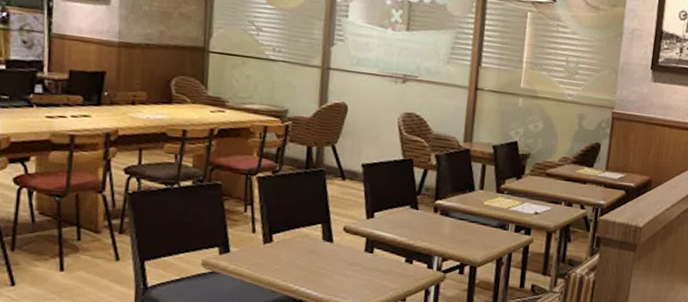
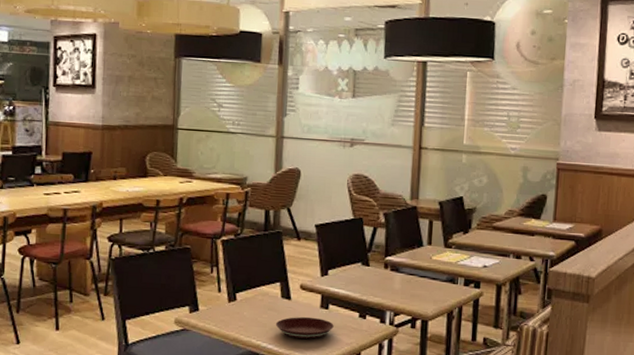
plate: none [315,260,379,284] -> present [275,316,334,339]

